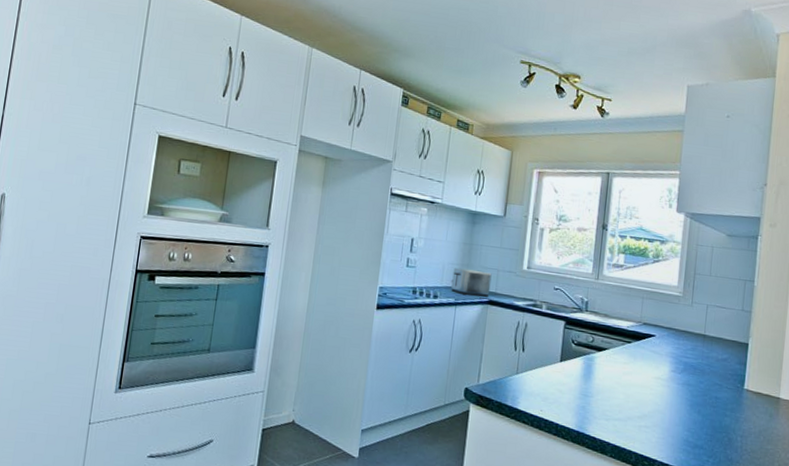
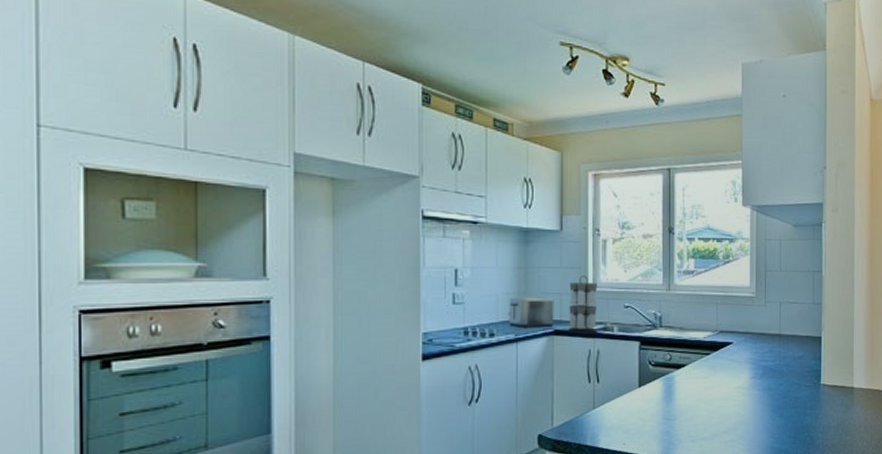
spice rack: none [501,256,532,308] -> present [568,275,598,335]

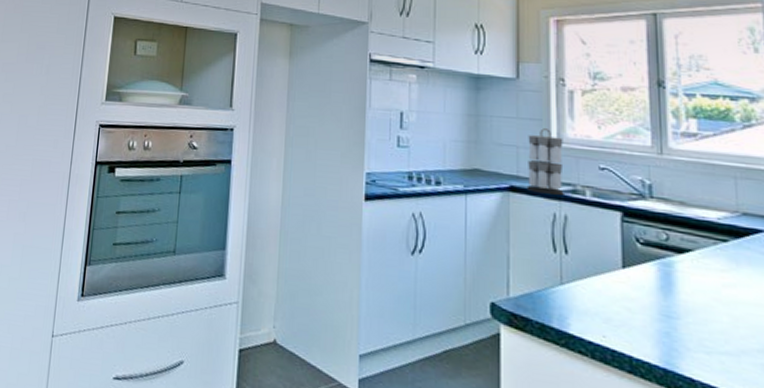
toaster: present [508,297,554,329] -> none [456,145,510,183]

